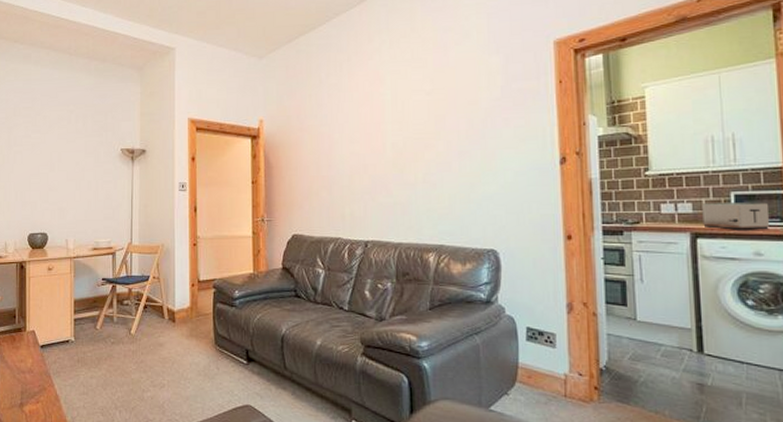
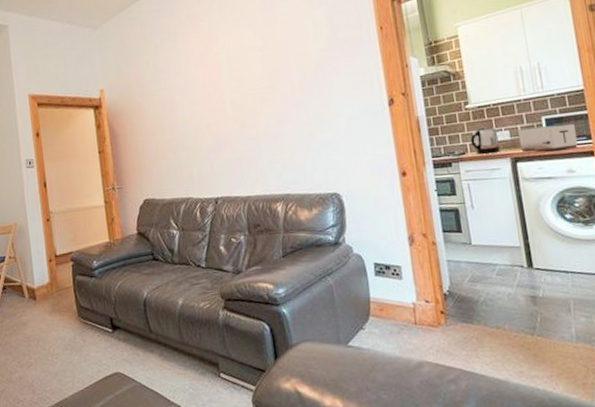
kettle: none [647,197,679,226] -> present [470,127,500,154]

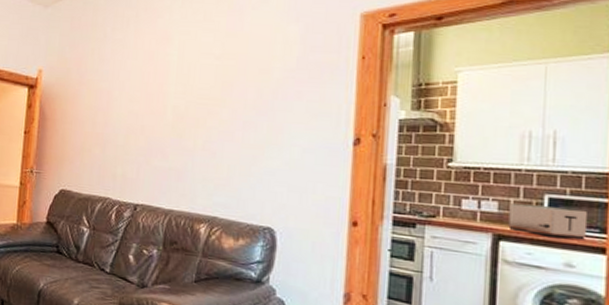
kettle: present [470,127,500,154] -> none [446,191,482,224]

